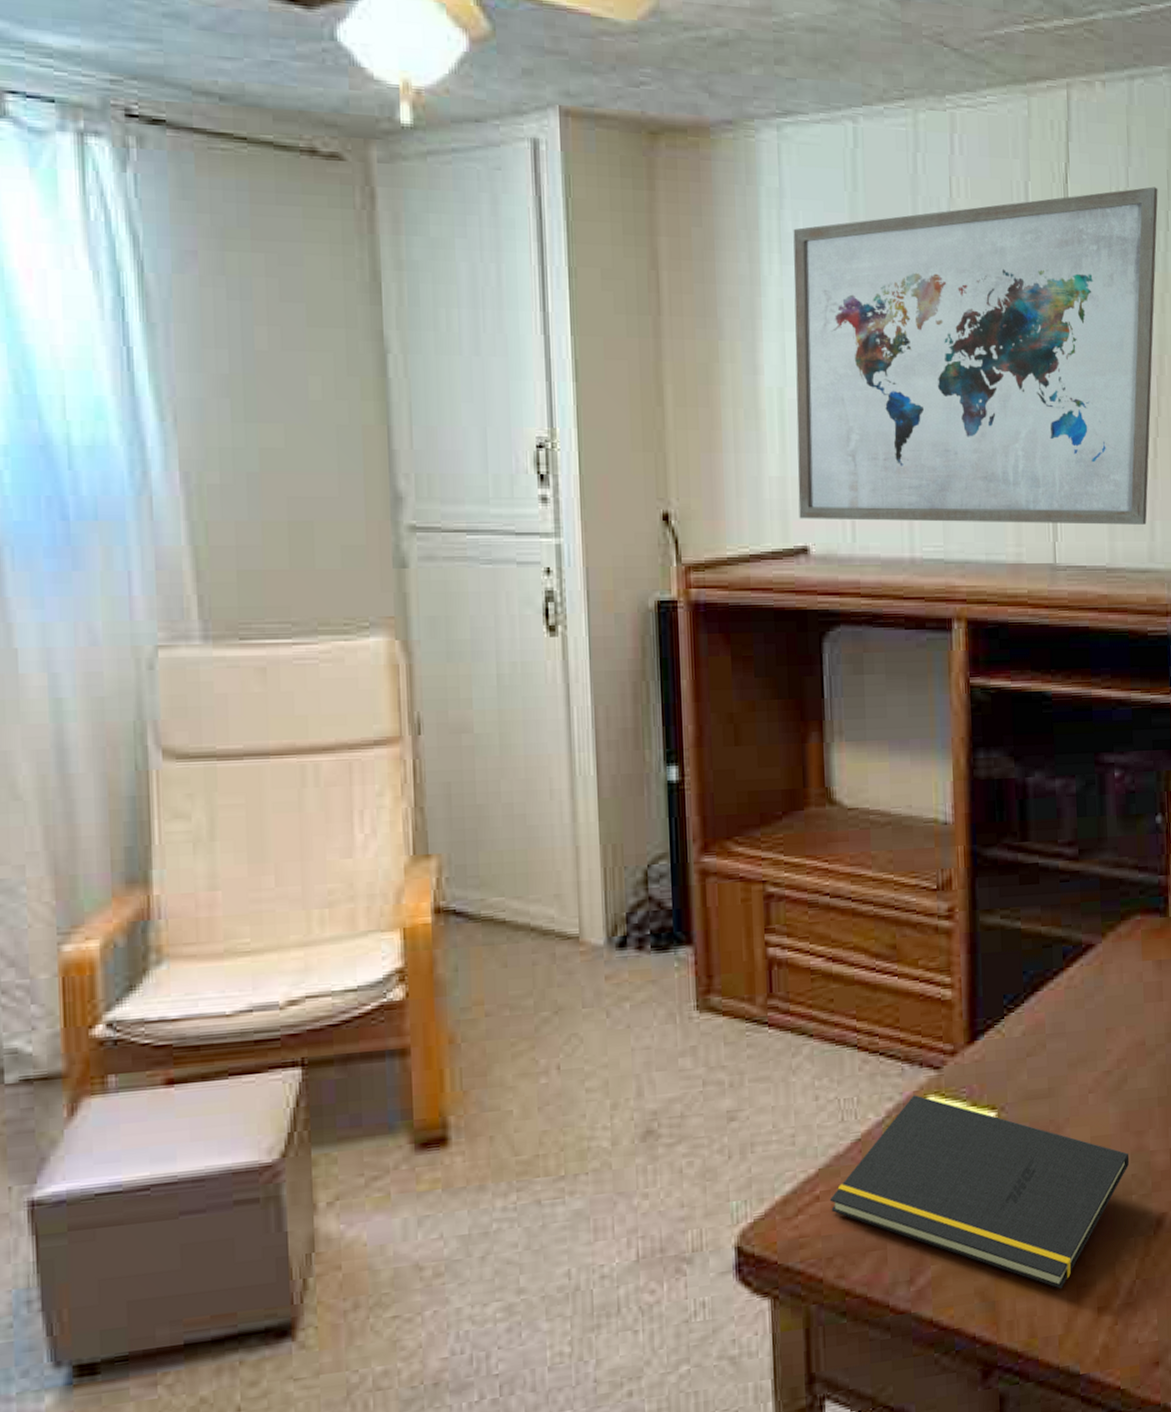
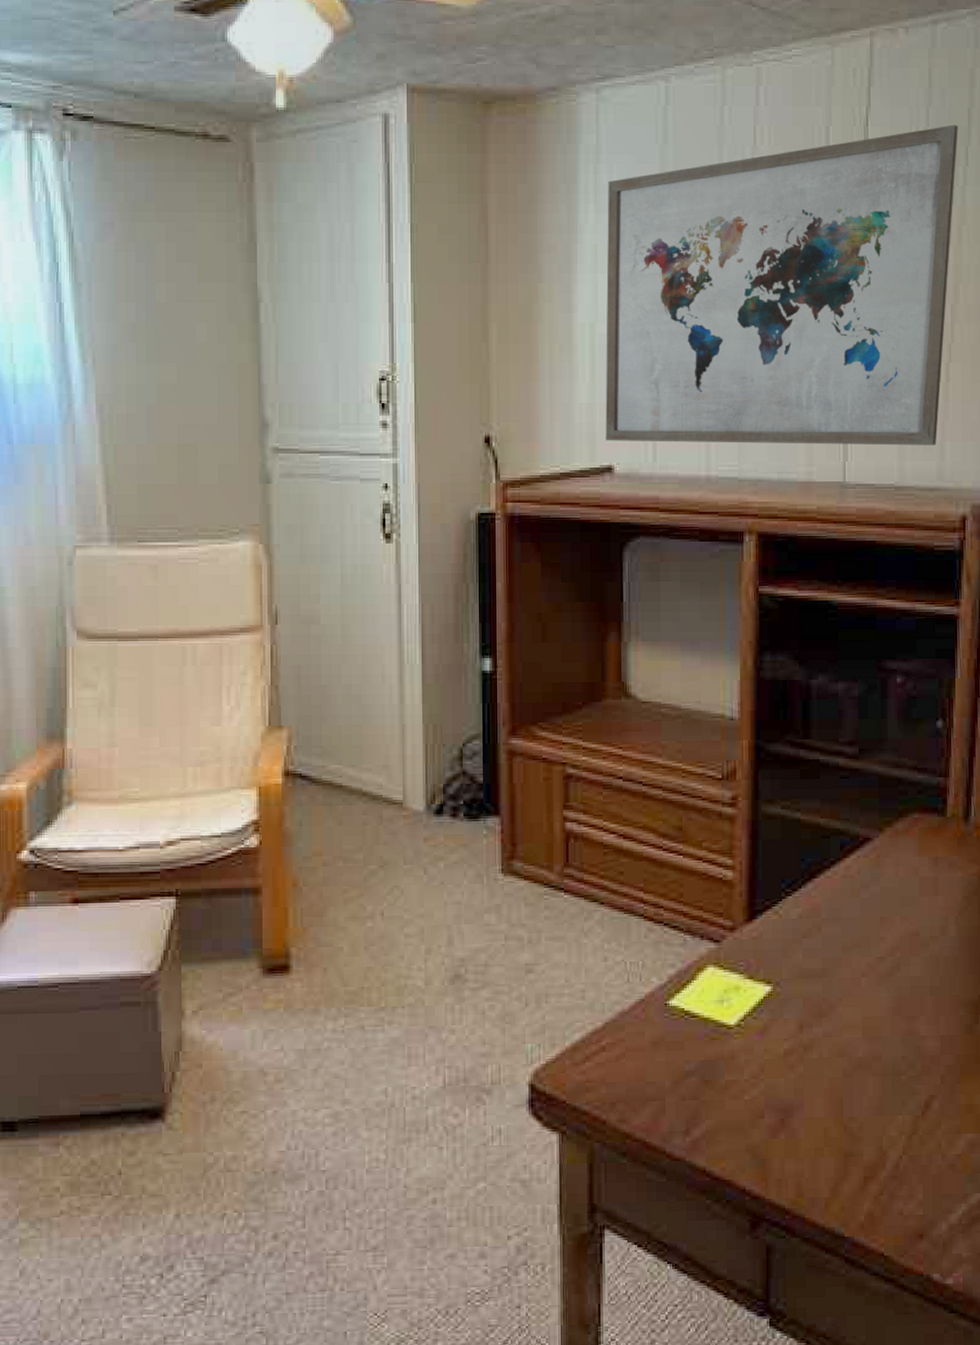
notepad: present [829,1095,1130,1289] -> none [614,964,900,1155]

